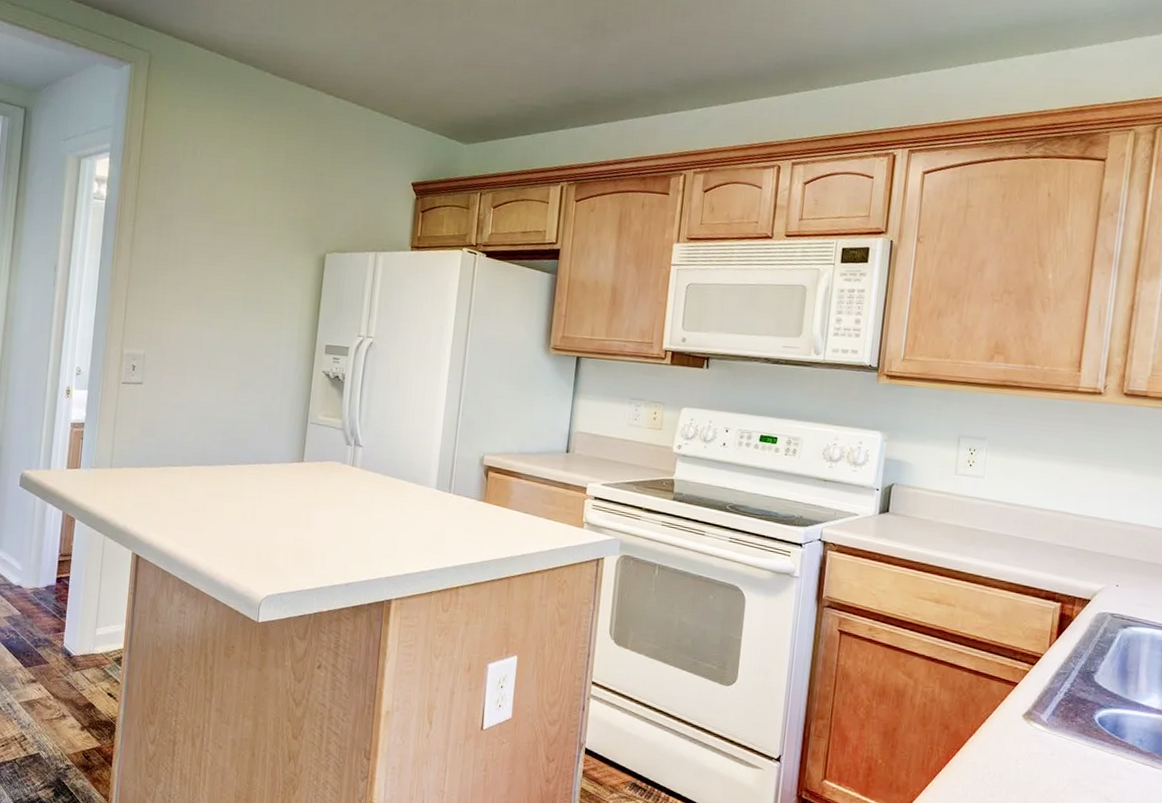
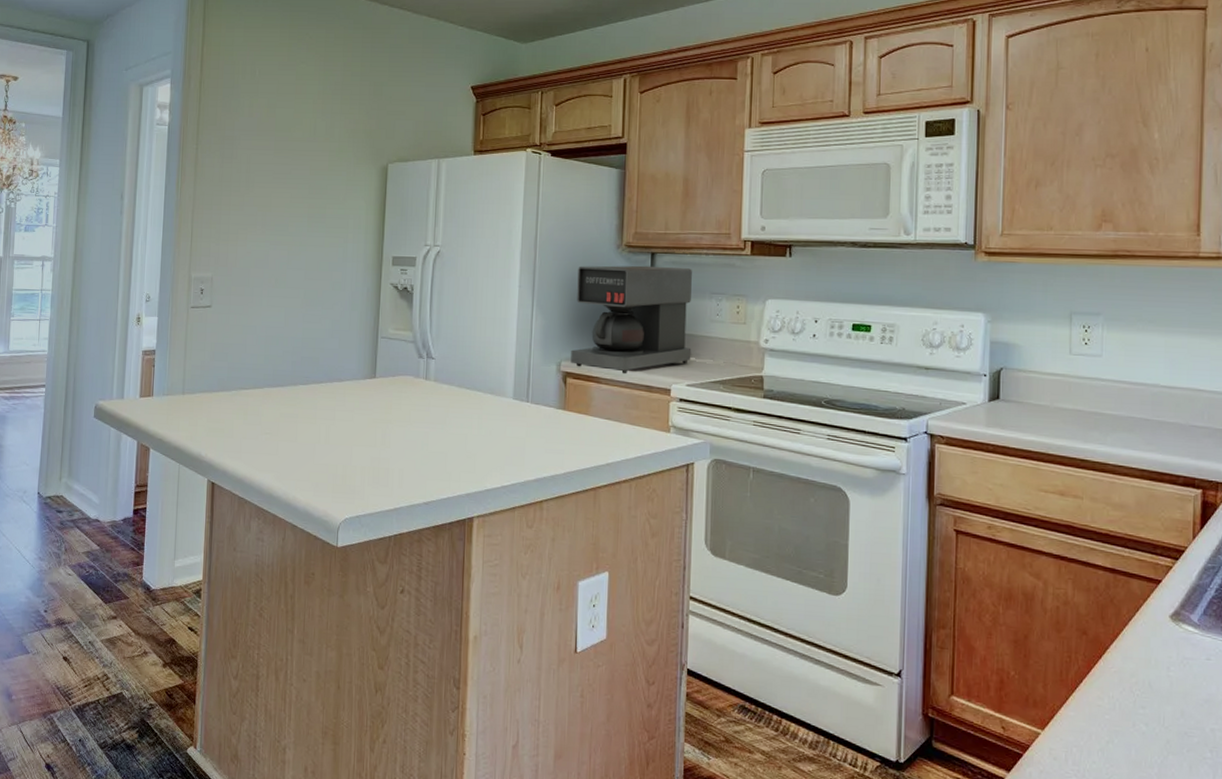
coffee maker: none [493,365,614,471] -> present [571,265,692,374]

